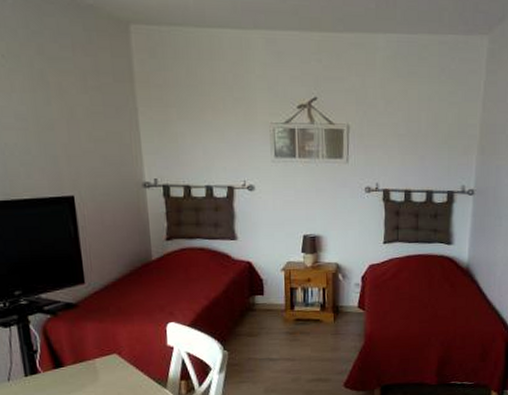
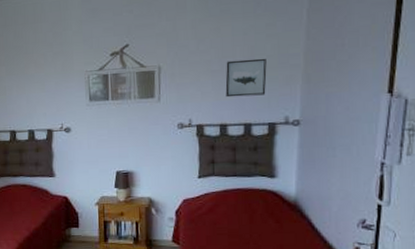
wall art: none [410,126,448,163] -> present [225,58,267,98]

